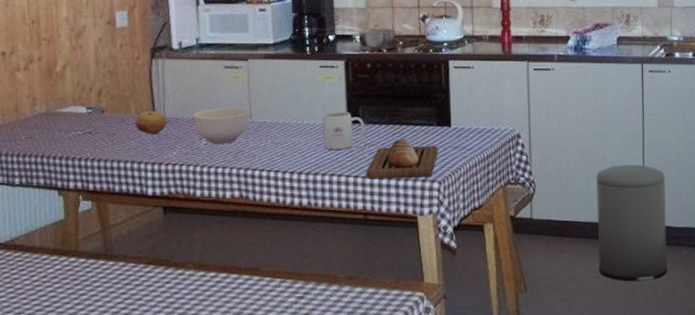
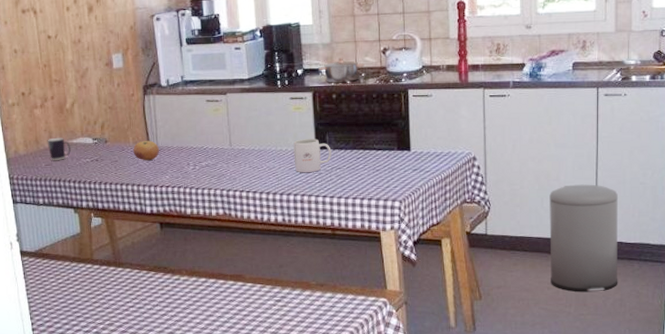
mug: none [29,105,59,132] -> present [47,137,71,160]
bowl: present [192,107,250,144] -> none [180,136,230,168]
bread loaf: present [366,139,438,179] -> none [333,163,399,199]

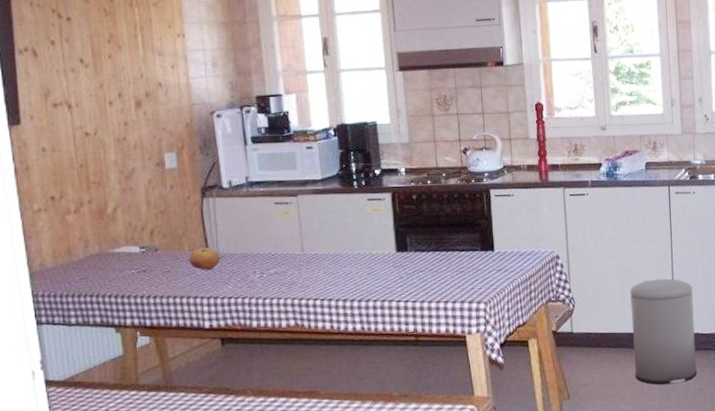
mug: present [47,137,71,160] -> none [82,246,112,273]
mug: present [293,139,332,173] -> none [372,241,413,278]
cooking pot: present [318,57,365,84] -> none [397,157,445,184]

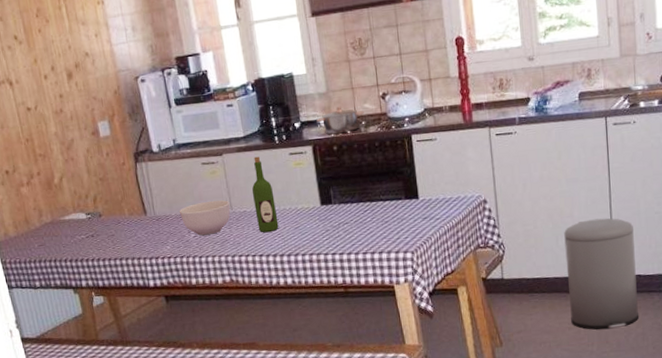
fruit: present [189,247,221,270] -> none [129,210,158,232]
bowl: none [245,241,301,277] -> present [179,200,231,236]
wine bottle: none [325,200,351,276] -> present [252,156,279,232]
cooking pot: none [397,157,445,184] -> present [316,106,364,135]

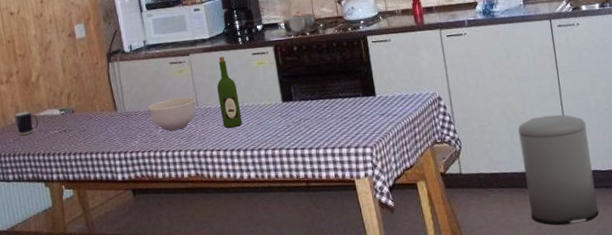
mug: none [37,215,64,240] -> present [14,111,39,135]

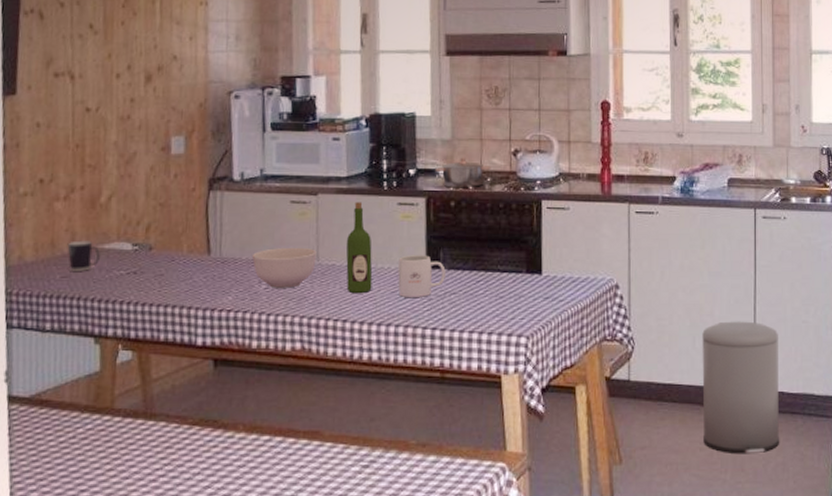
mug: none [259,92,299,127] -> present [398,255,446,298]

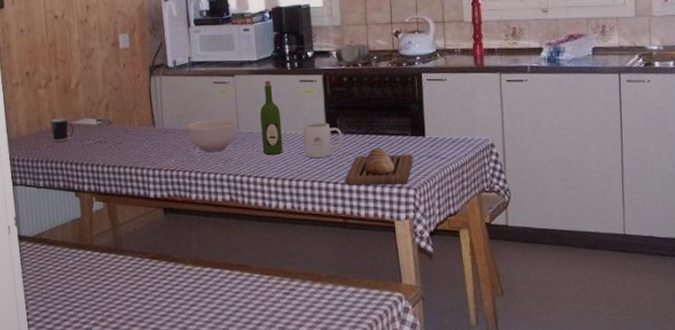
bread loaf: none [445,288,527,332] -> present [345,148,414,186]
pedal bin: present [702,321,779,454] -> none [573,174,650,290]

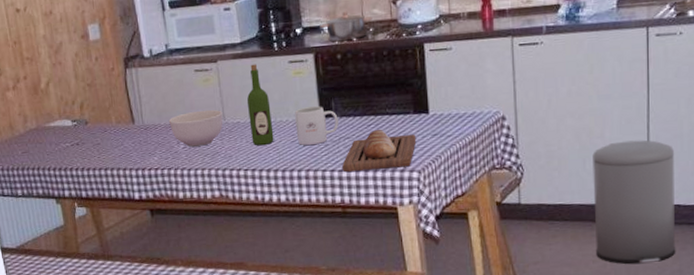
mug: present [50,118,74,142] -> none [22,121,49,147]
pedal bin: none [573,174,650,290] -> present [592,140,675,265]

